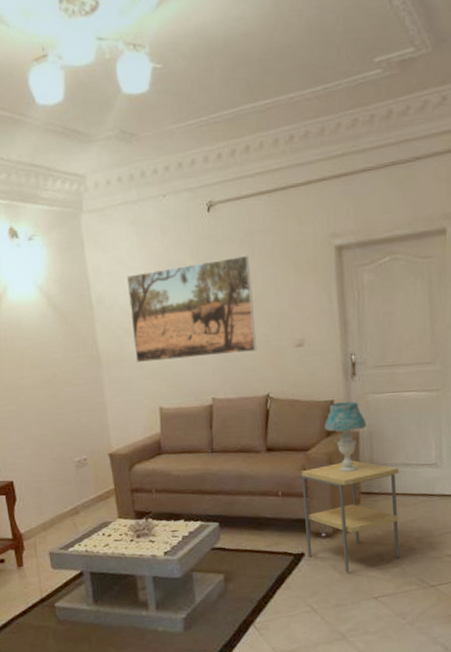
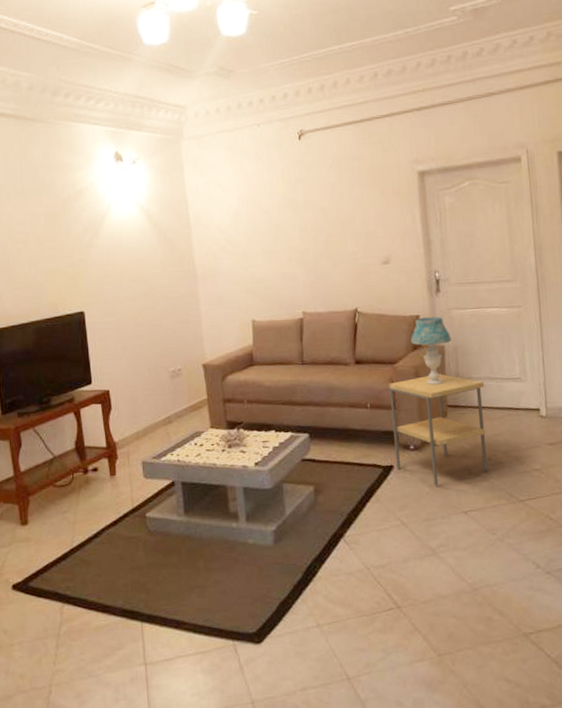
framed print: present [126,255,257,363] -> none [222,179,346,278]

